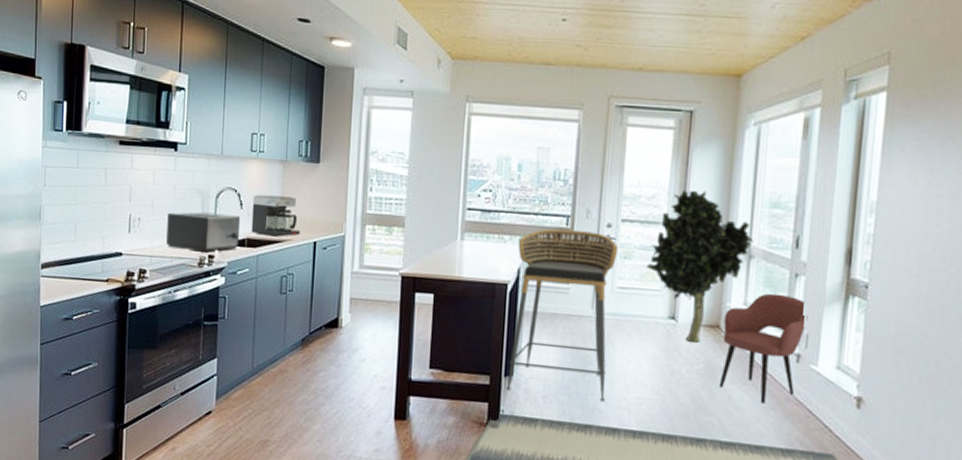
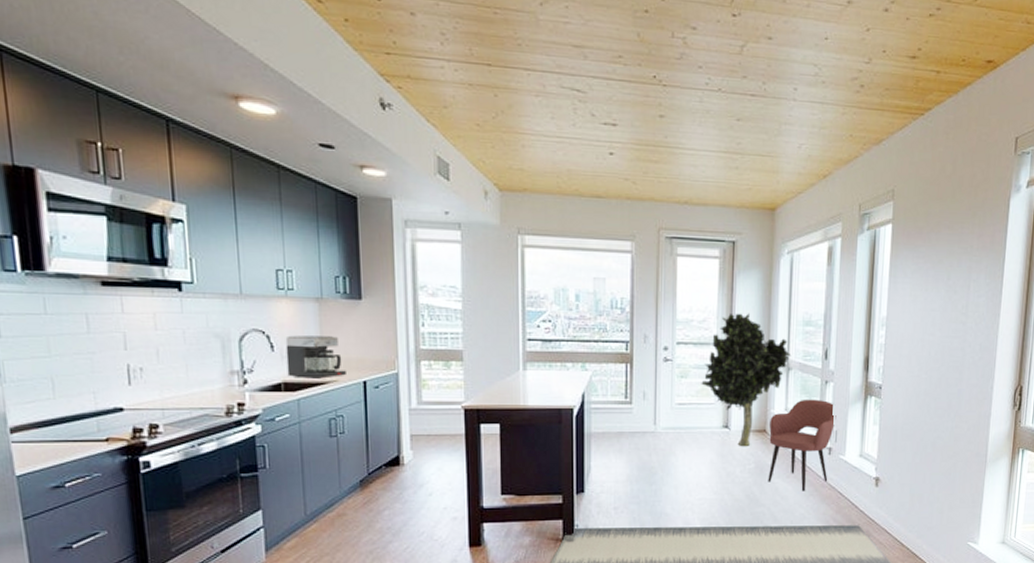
toaster: present [166,211,241,253] -> none [179,357,274,400]
bar stool: present [506,228,619,402] -> none [579,354,676,506]

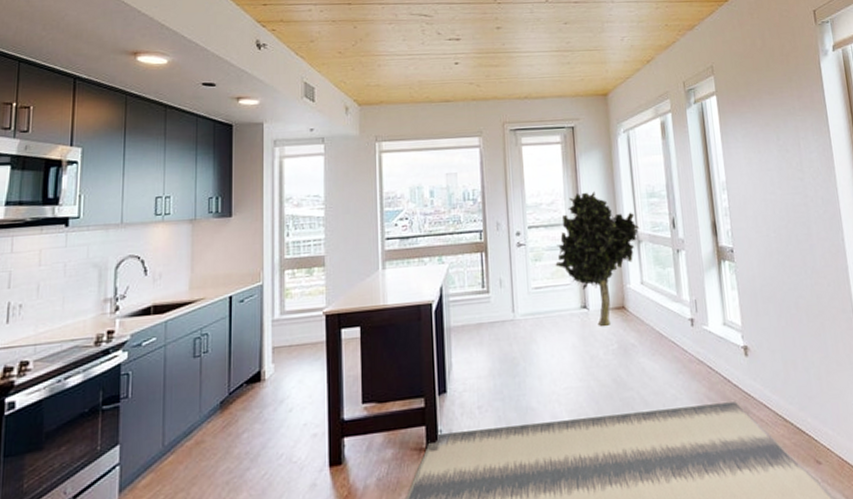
coffee maker: present [285,335,348,379] -> none [157,254,215,299]
armchair: present [768,399,836,492] -> none [627,269,695,369]

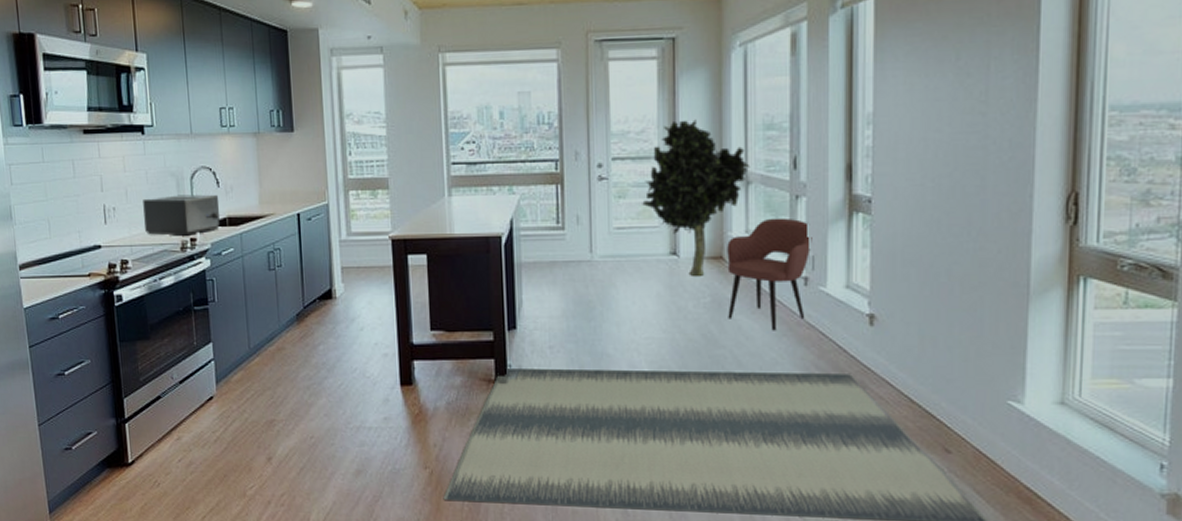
toaster: none [55,283,145,331] -> present [143,194,220,236]
armchair: none [627,269,695,369] -> present [727,218,812,331]

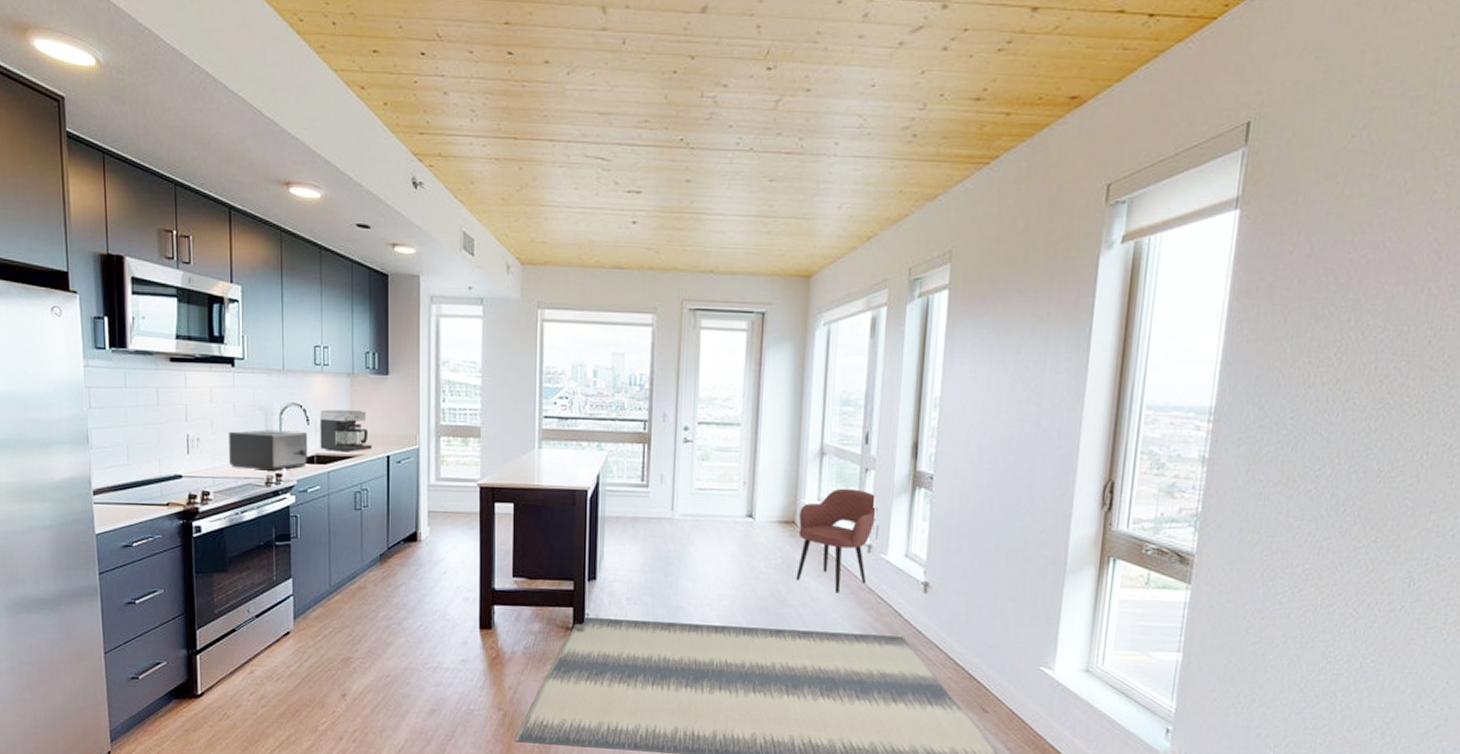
coffee maker: none [228,170,283,212] -> present [319,409,373,452]
tree: present [642,119,751,276] -> none [723,391,826,539]

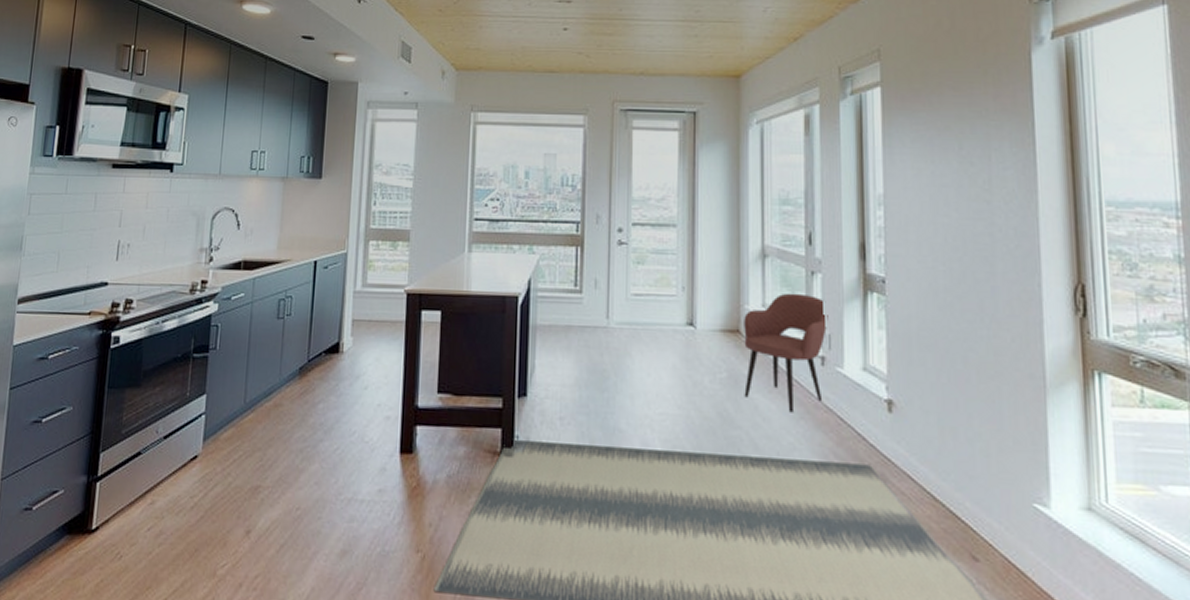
toaster: present [229,429,308,471] -> none [156,234,238,278]
coffee maker: present [319,409,373,452] -> none [248,214,301,258]

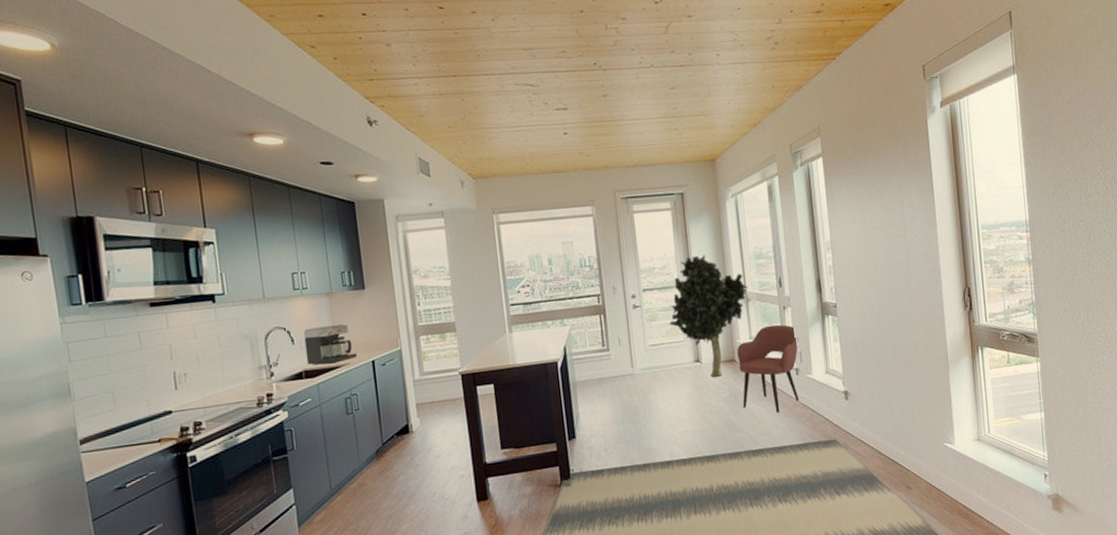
coffee maker: none [248,214,301,258] -> present [303,324,358,365]
tree: none [660,190,767,349] -> present [669,255,749,377]

